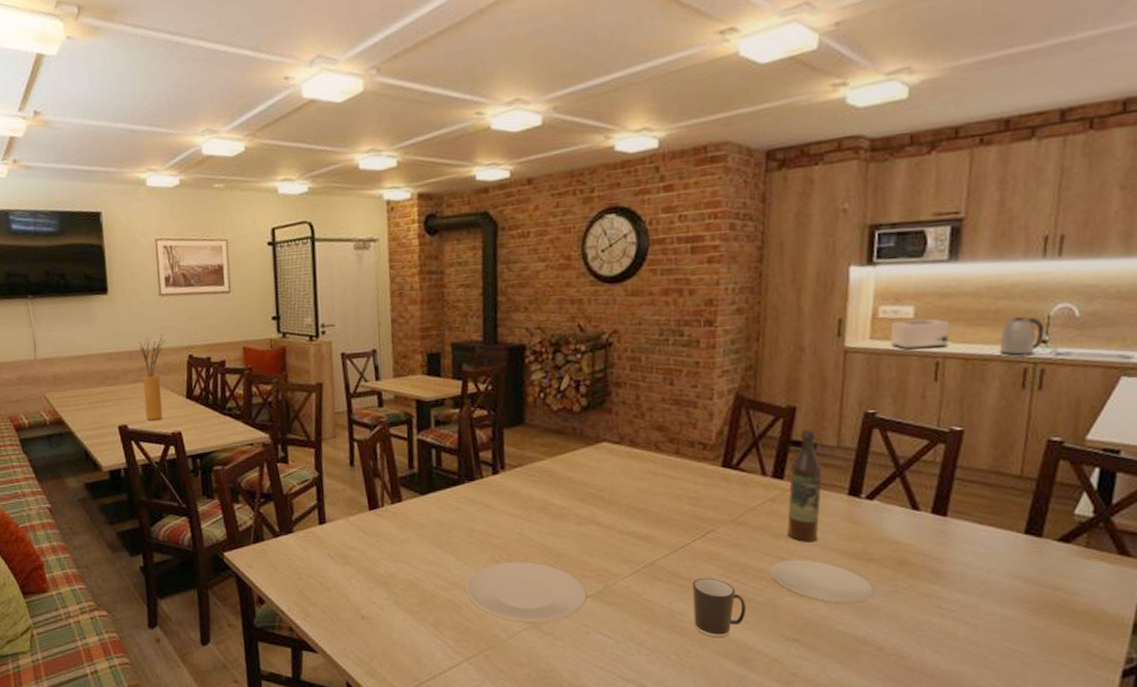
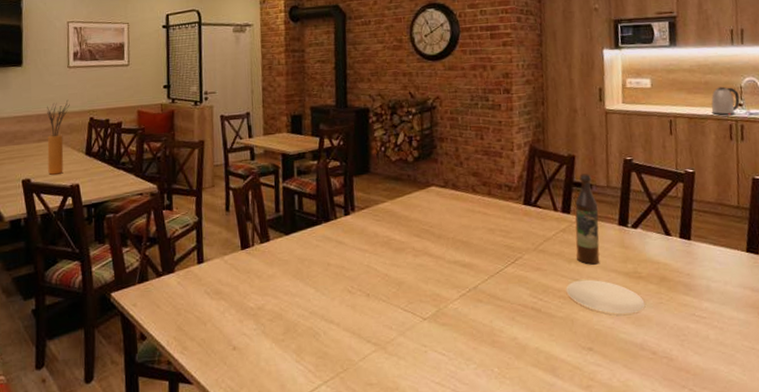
plate: present [465,561,587,622] -> none [323,290,424,345]
mug: present [692,577,747,638] -> none [507,298,551,351]
toaster: present [890,318,950,350] -> none [636,88,677,111]

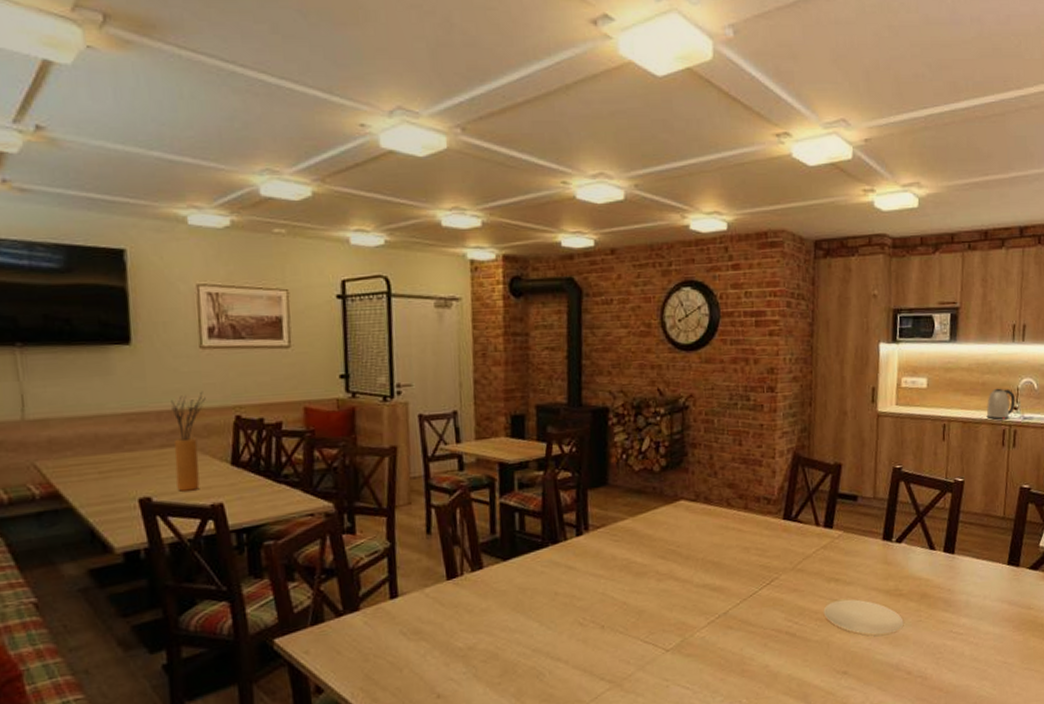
wine bottle: present [574,173,600,265] -> none [836,484,863,584]

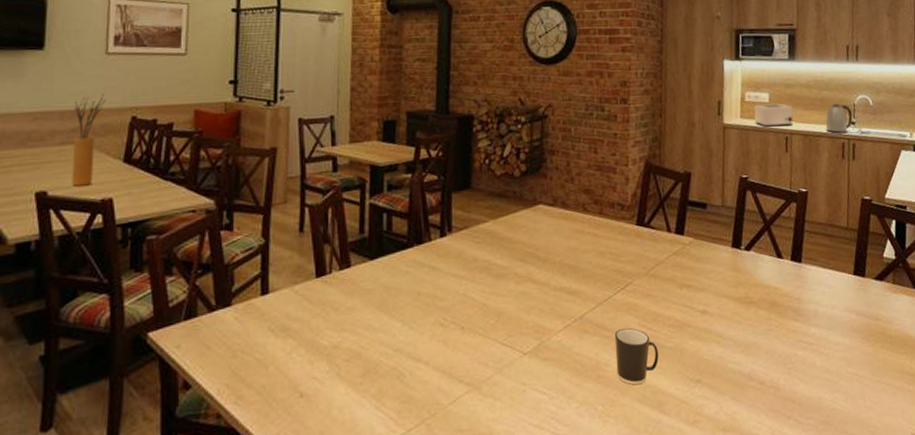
mug: none [759,622,805,678] -> present [614,327,659,385]
plate: present [823,599,904,636] -> none [676,305,755,344]
toaster: none [910,388,953,415] -> present [754,103,794,127]

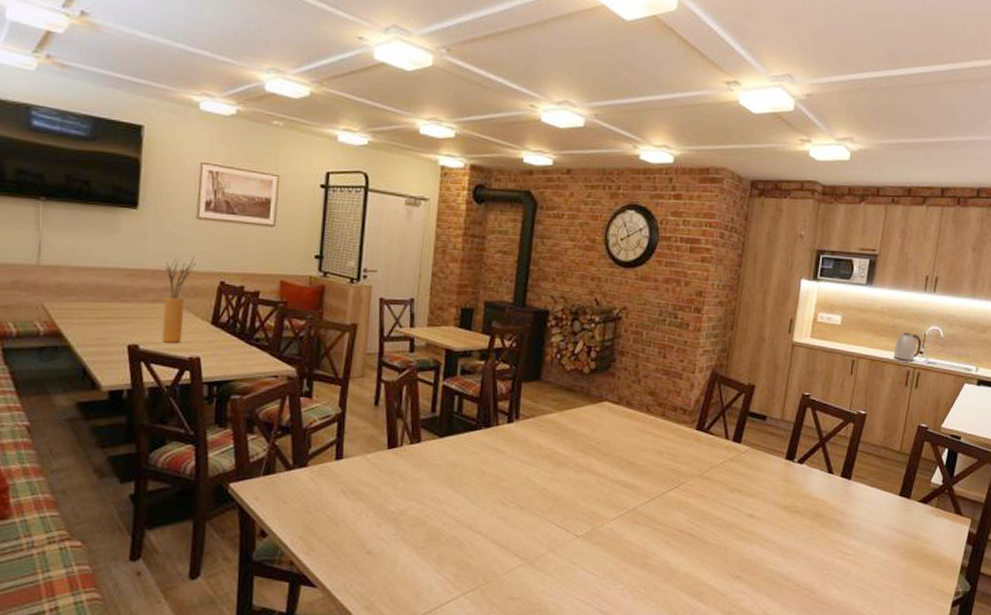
mug: present [614,327,659,385] -> none [662,522,704,575]
toaster: present [754,103,794,127] -> none [824,326,864,349]

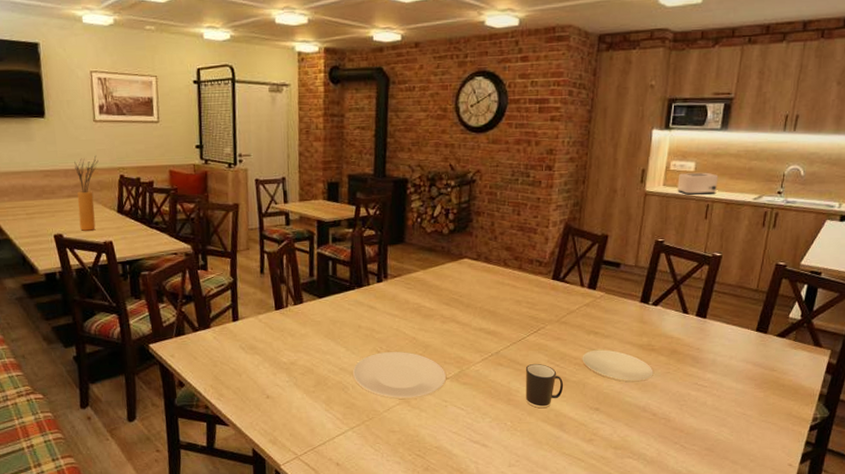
plate: none [470,503,578,559] -> present [352,351,447,399]
mug: none [662,522,704,575] -> present [525,363,564,409]
plate: none [724,510,798,547] -> present [582,349,654,382]
toaster: none [824,326,864,349] -> present [677,172,719,195]
kettle: present [893,332,922,362] -> none [750,173,780,203]

